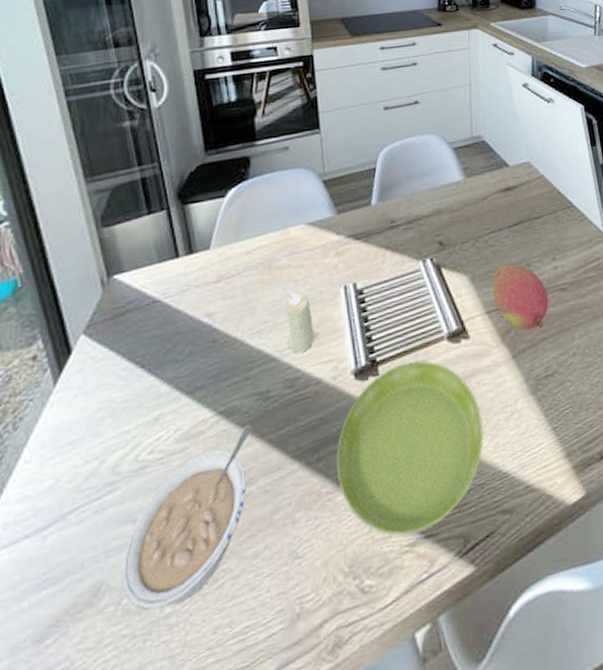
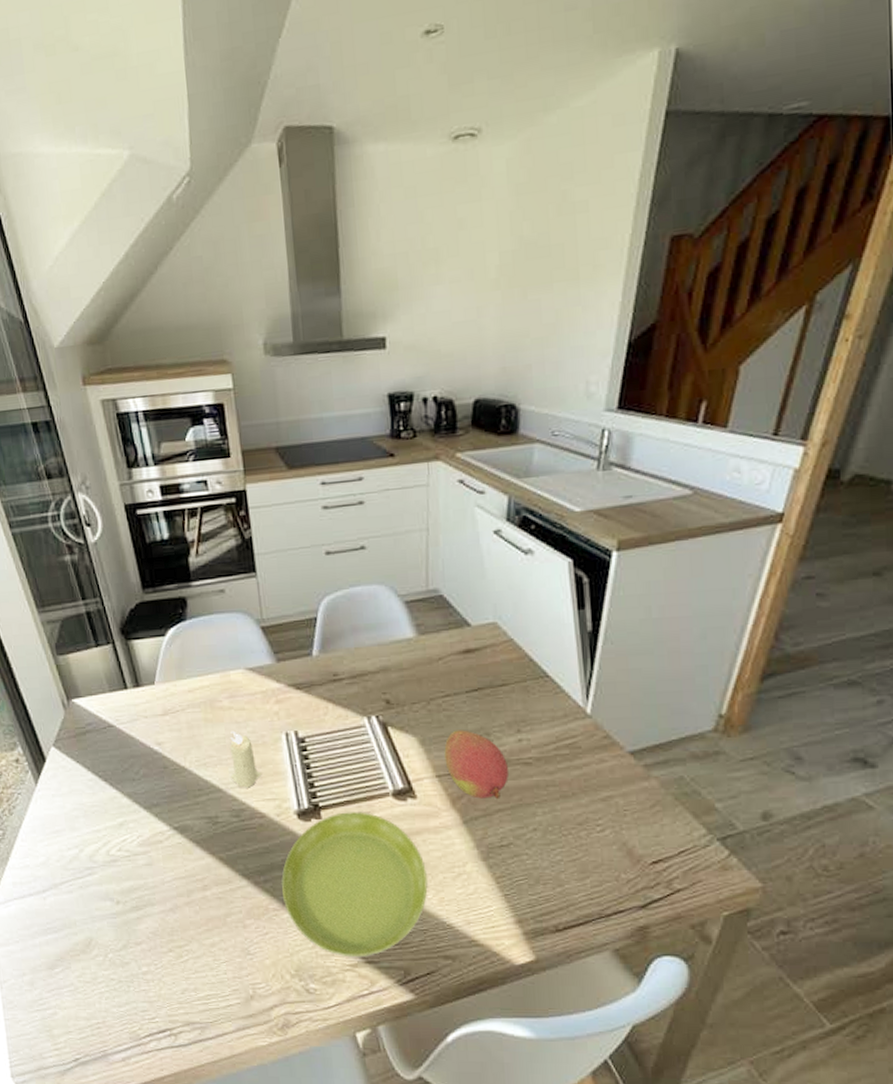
legume: present [121,425,252,610] -> none [105,842,204,967]

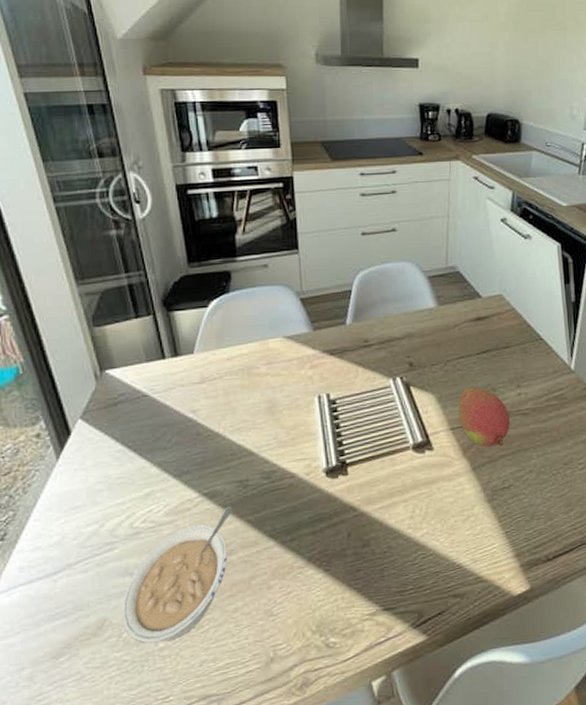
legume: none [105,842,204,967] -> present [121,507,232,644]
candle: present [229,730,262,788] -> none [264,395,294,450]
saucer: present [281,812,428,958] -> none [308,466,441,607]

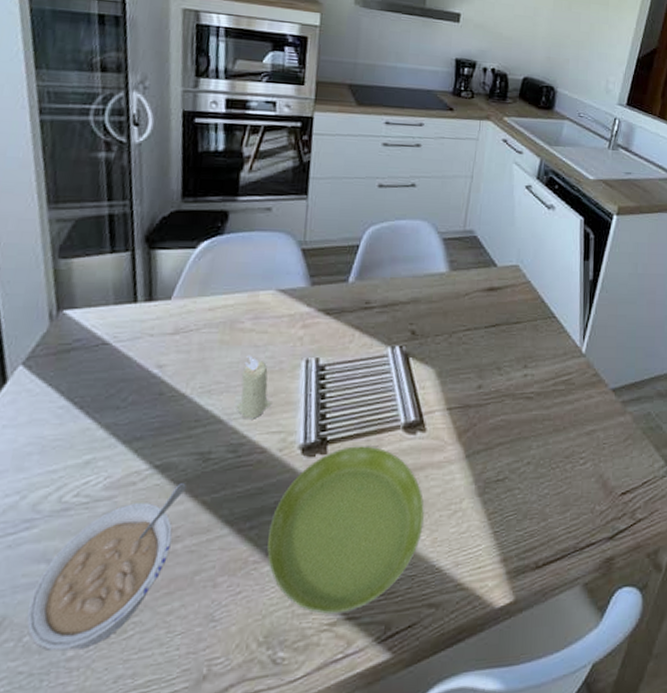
candle: none [264,395,294,450] -> present [236,355,272,419]
saucer: none [308,466,441,607] -> present [267,446,424,615]
fruit: present [457,387,510,447] -> none [457,363,512,433]

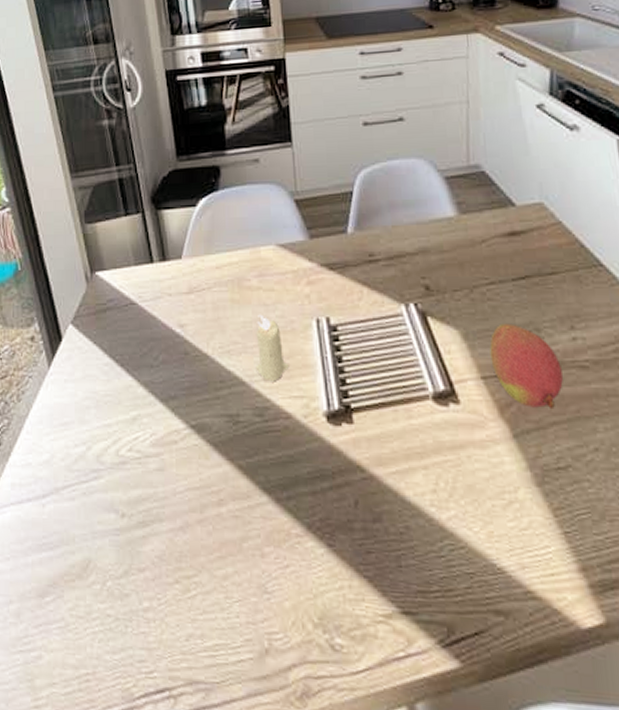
legume: present [26,483,186,651] -> none [106,445,222,602]
saucer: present [267,446,424,615] -> none [307,416,474,606]
fruit: none [457,363,512,433] -> present [489,323,563,410]

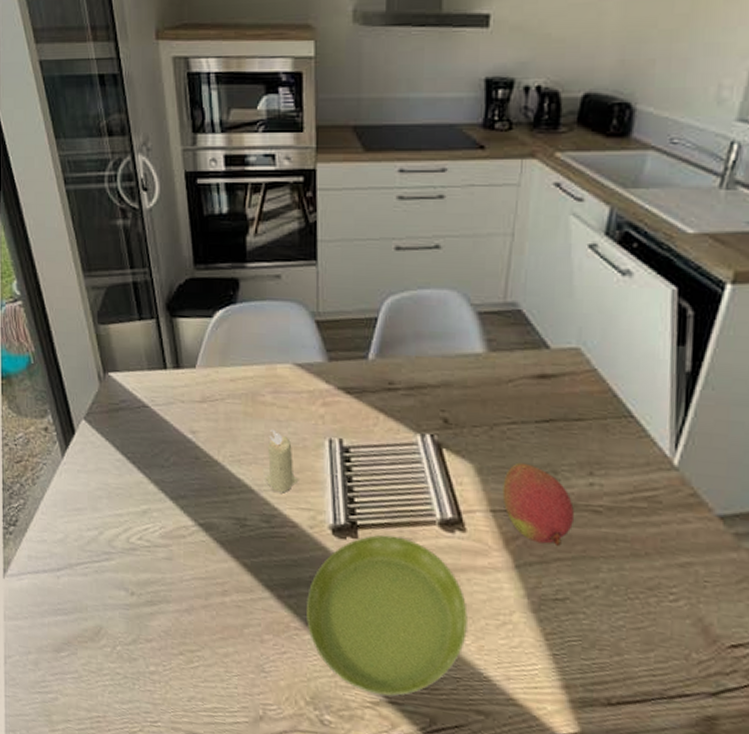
saucer: none [307,416,474,606] -> present [307,534,467,697]

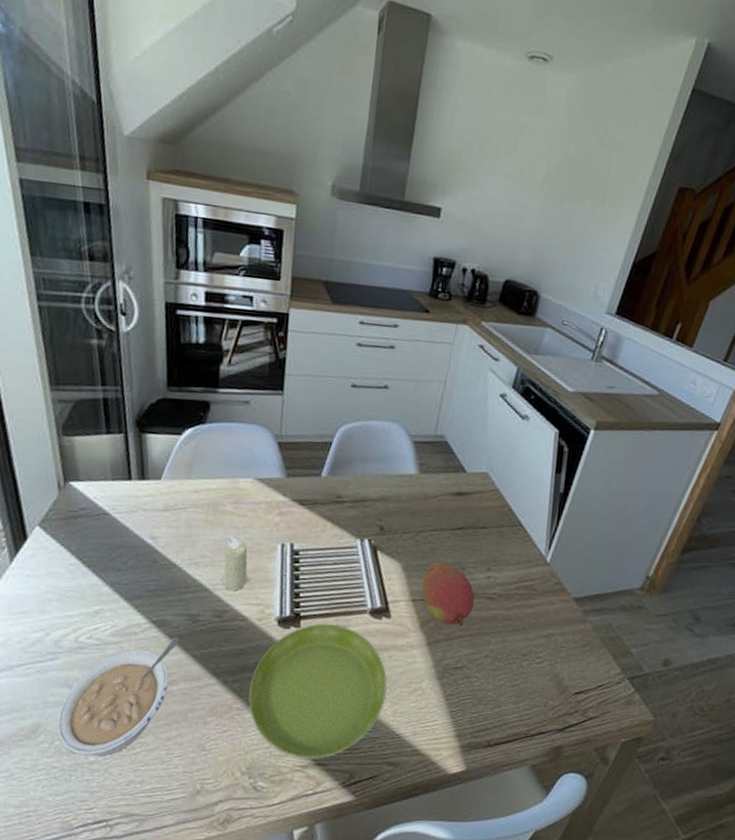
legume: none [116,543,228,668] -> present [56,638,179,757]

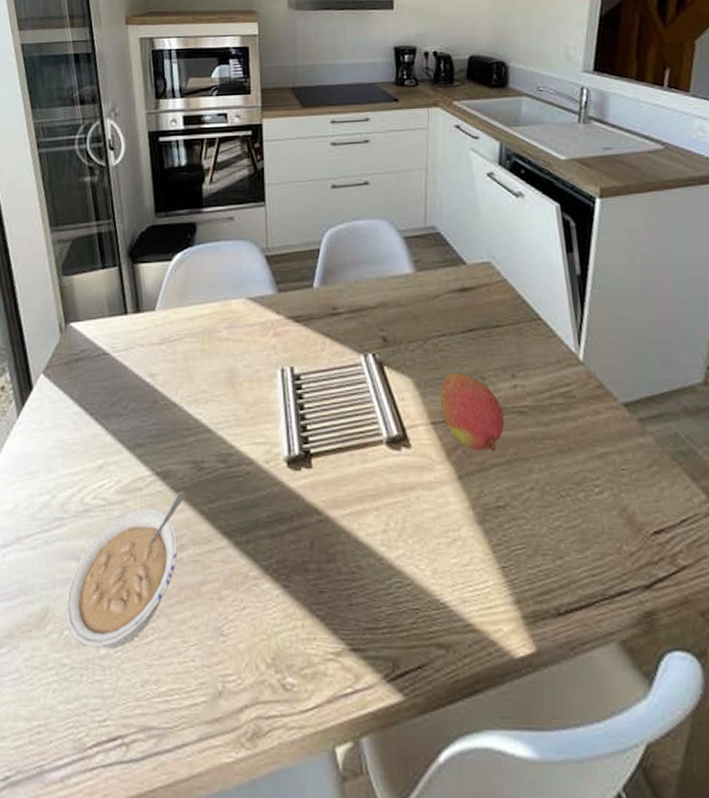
candle: present [220,535,252,591] -> none [221,364,254,429]
saucer: present [248,623,387,760] -> none [265,461,421,644]

